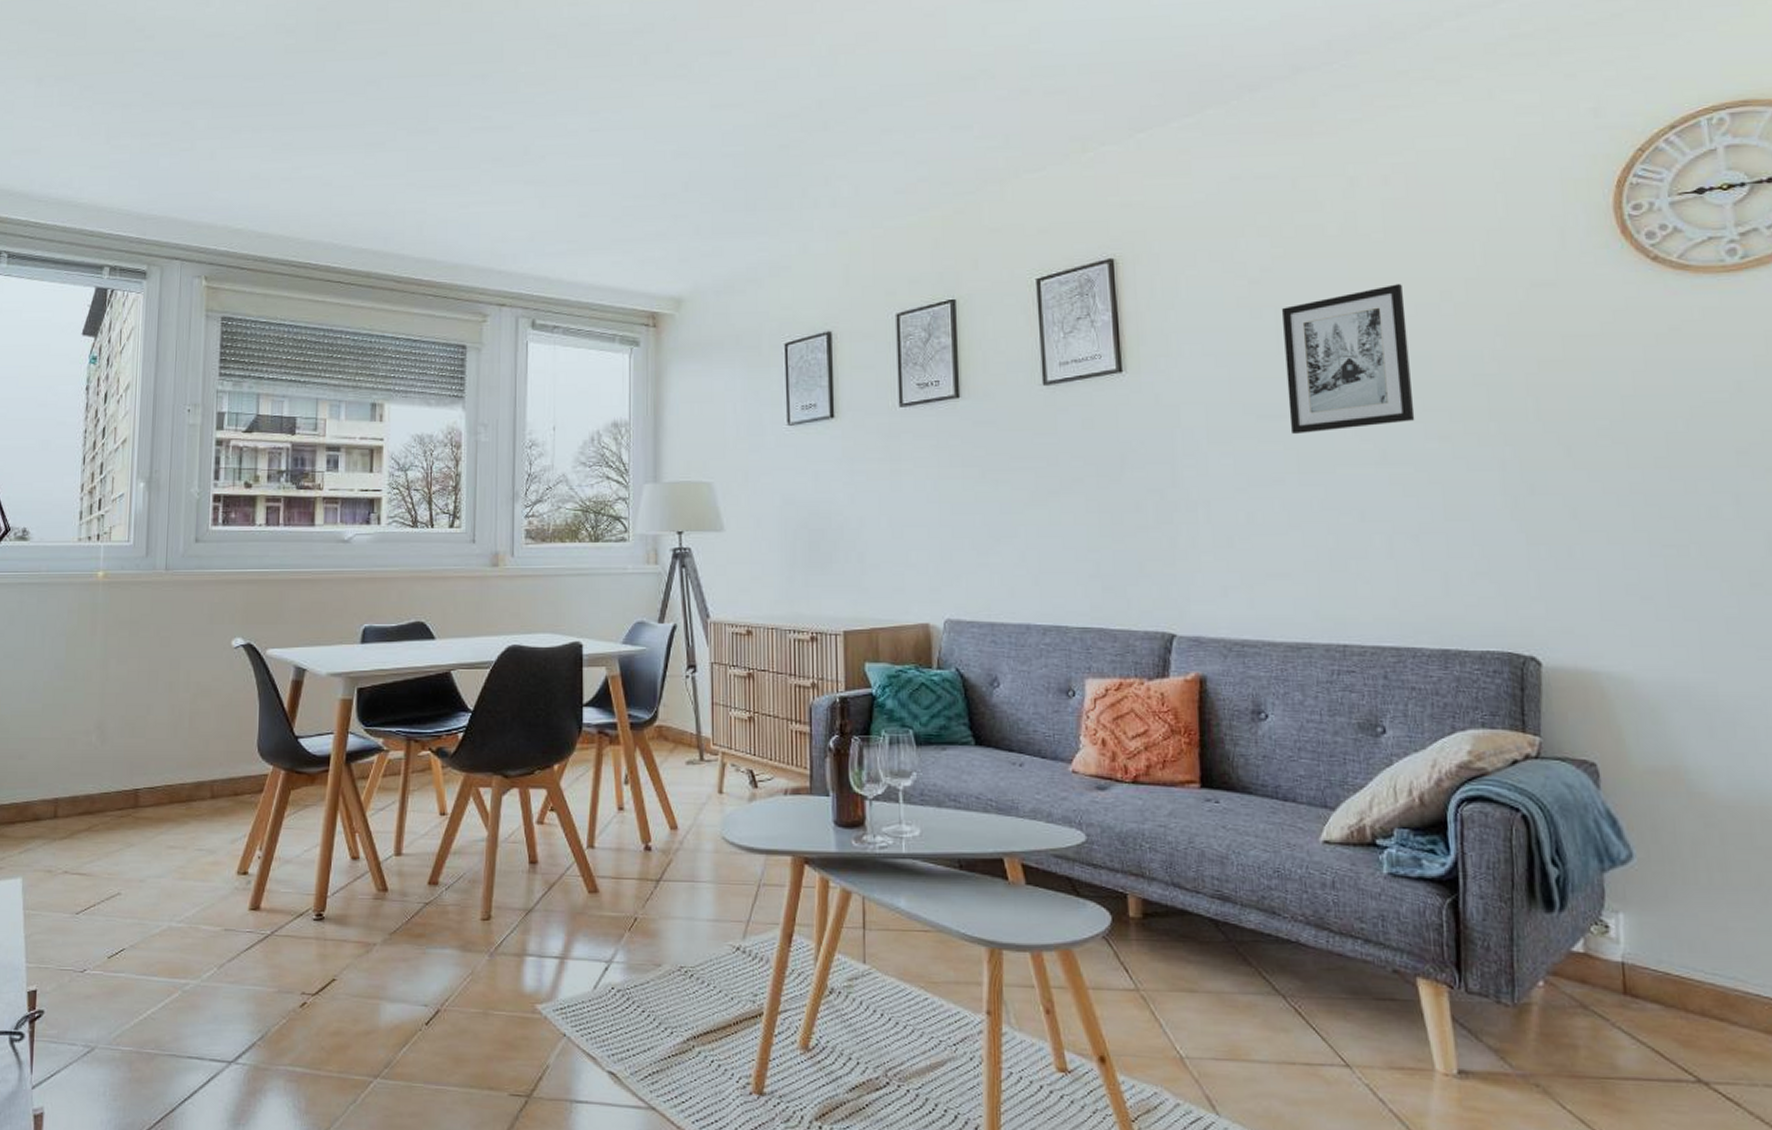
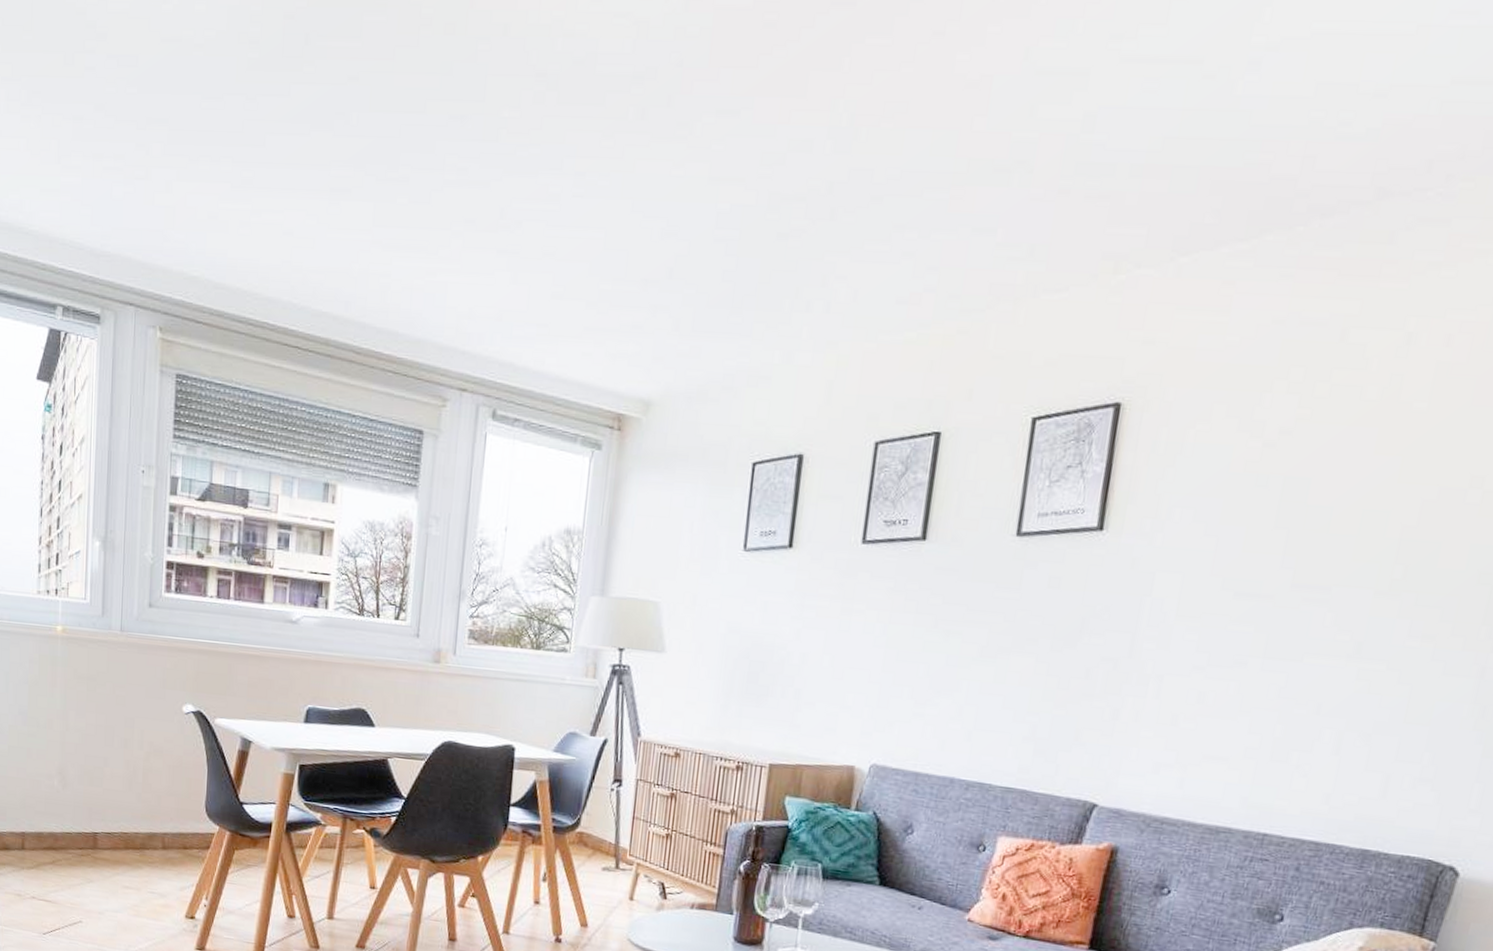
wall art: present [1282,284,1415,434] -> none [1267,463,1432,617]

